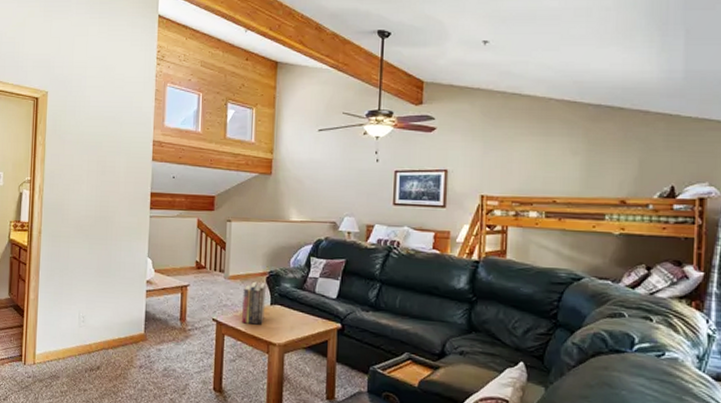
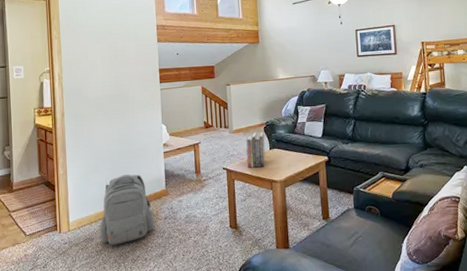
backpack: none [66,309,129,388] -> present [99,174,155,245]

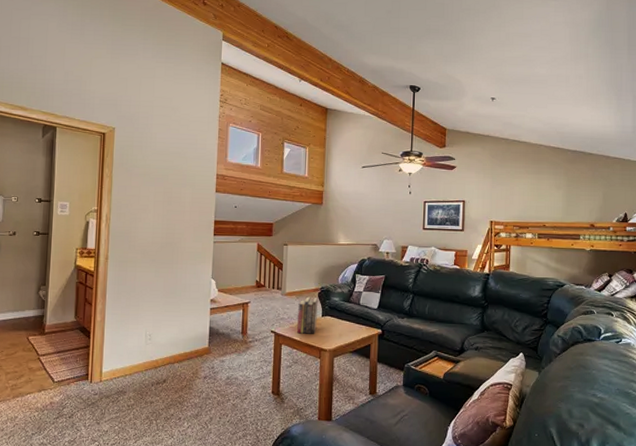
backpack: present [99,174,155,245] -> none [133,327,194,401]

